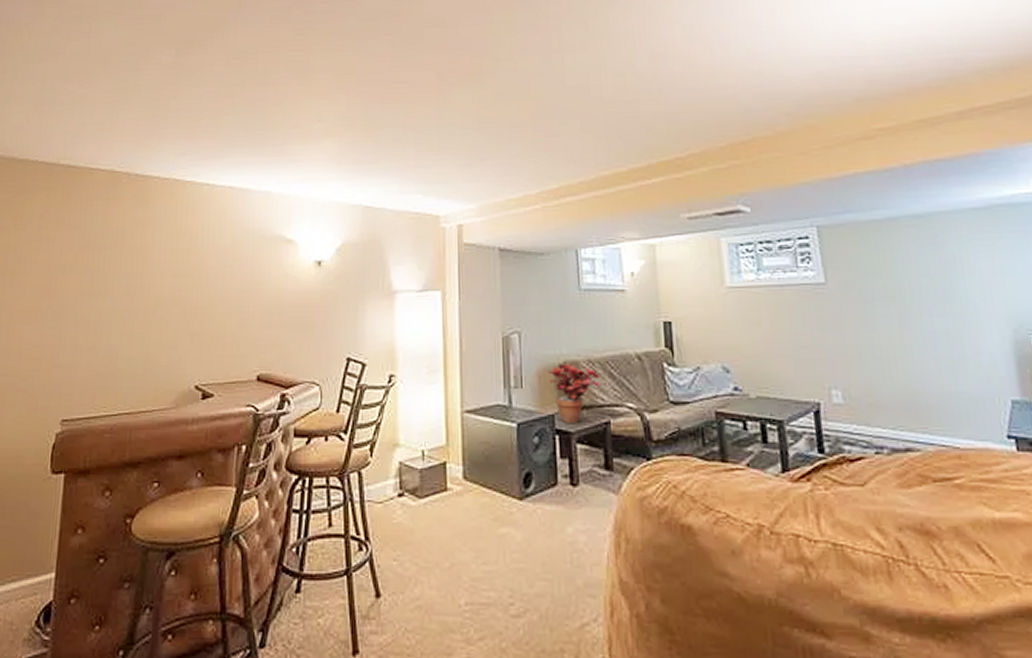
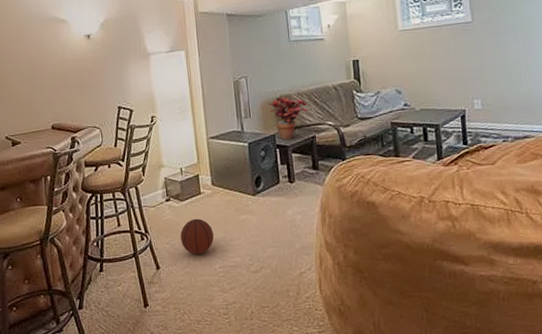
basketball: none [413,526,461,580] -> present [180,218,214,255]

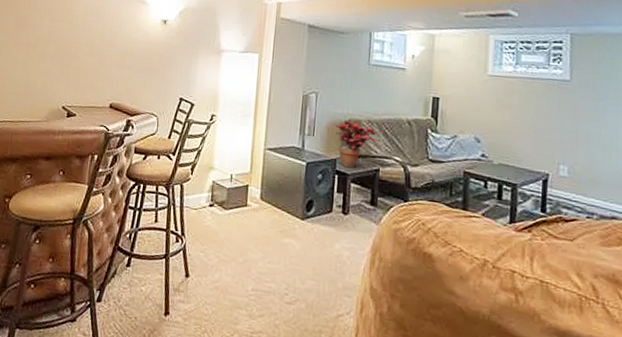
basketball: present [180,218,214,255] -> none [216,231,253,271]

